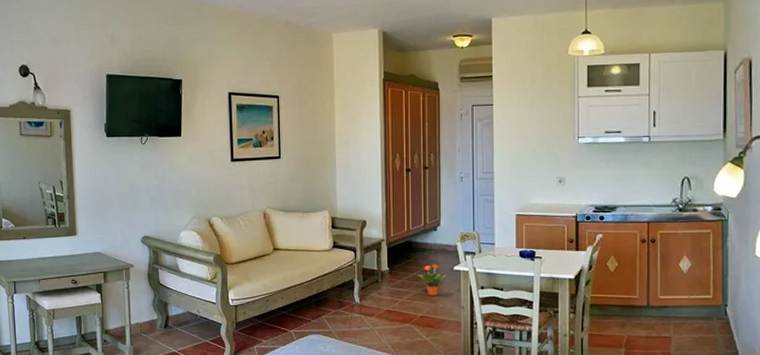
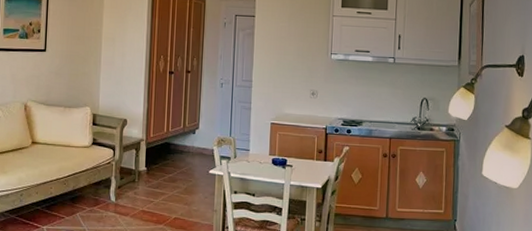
potted plant: present [417,263,446,297] -> none [173,166,202,199]

